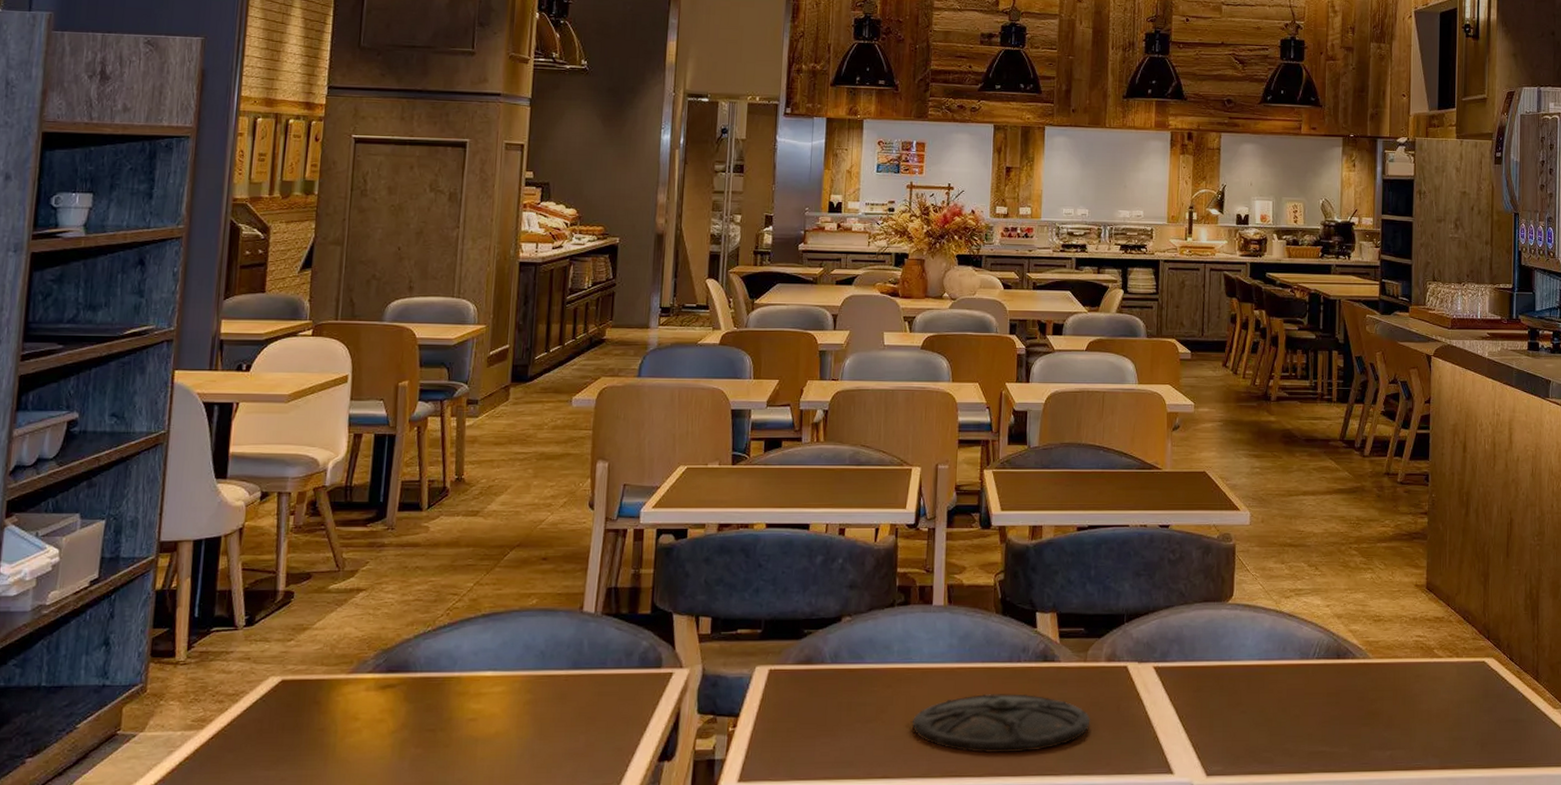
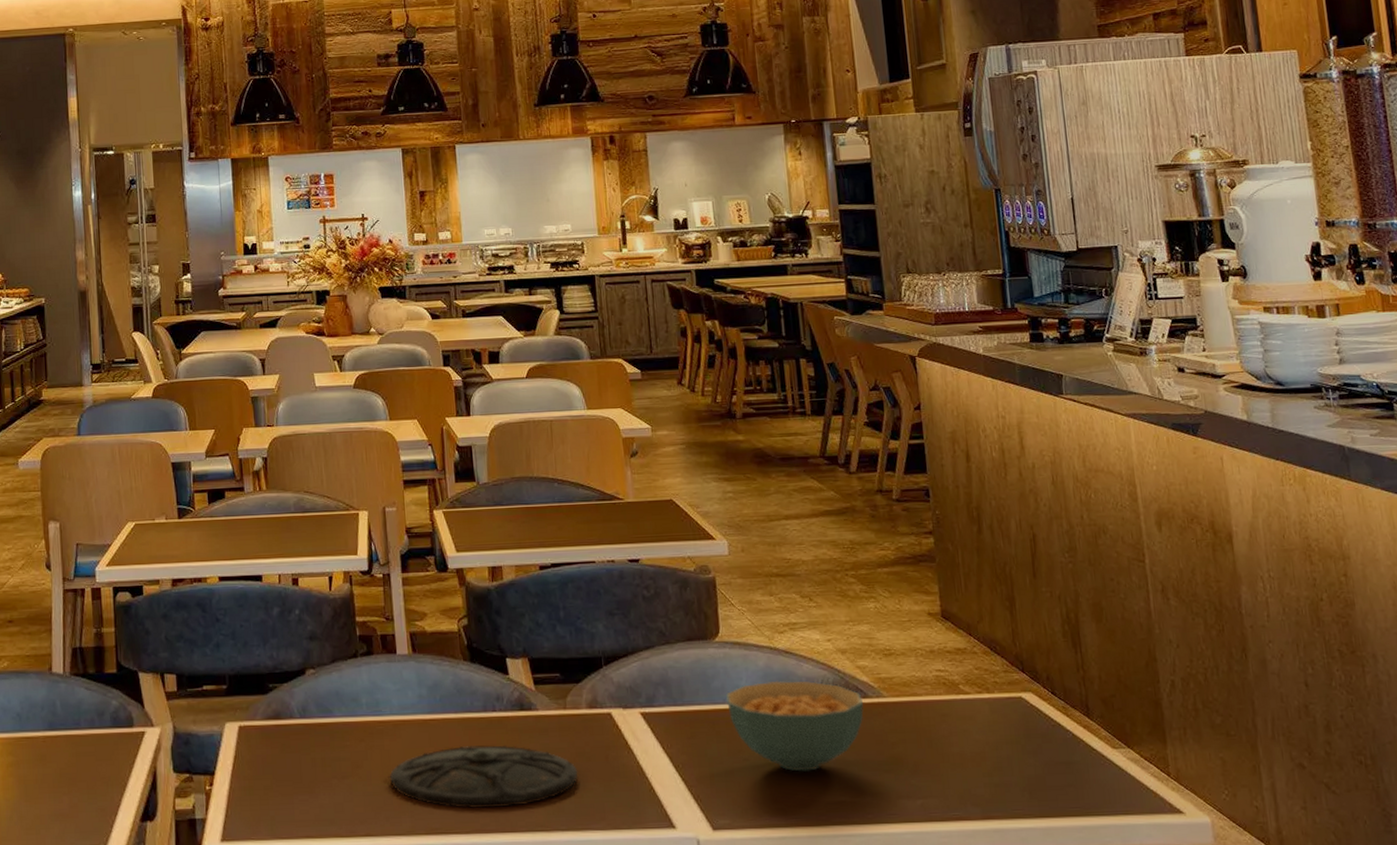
cereal bowl: none [1231,640,1352,724] -> present [725,680,864,772]

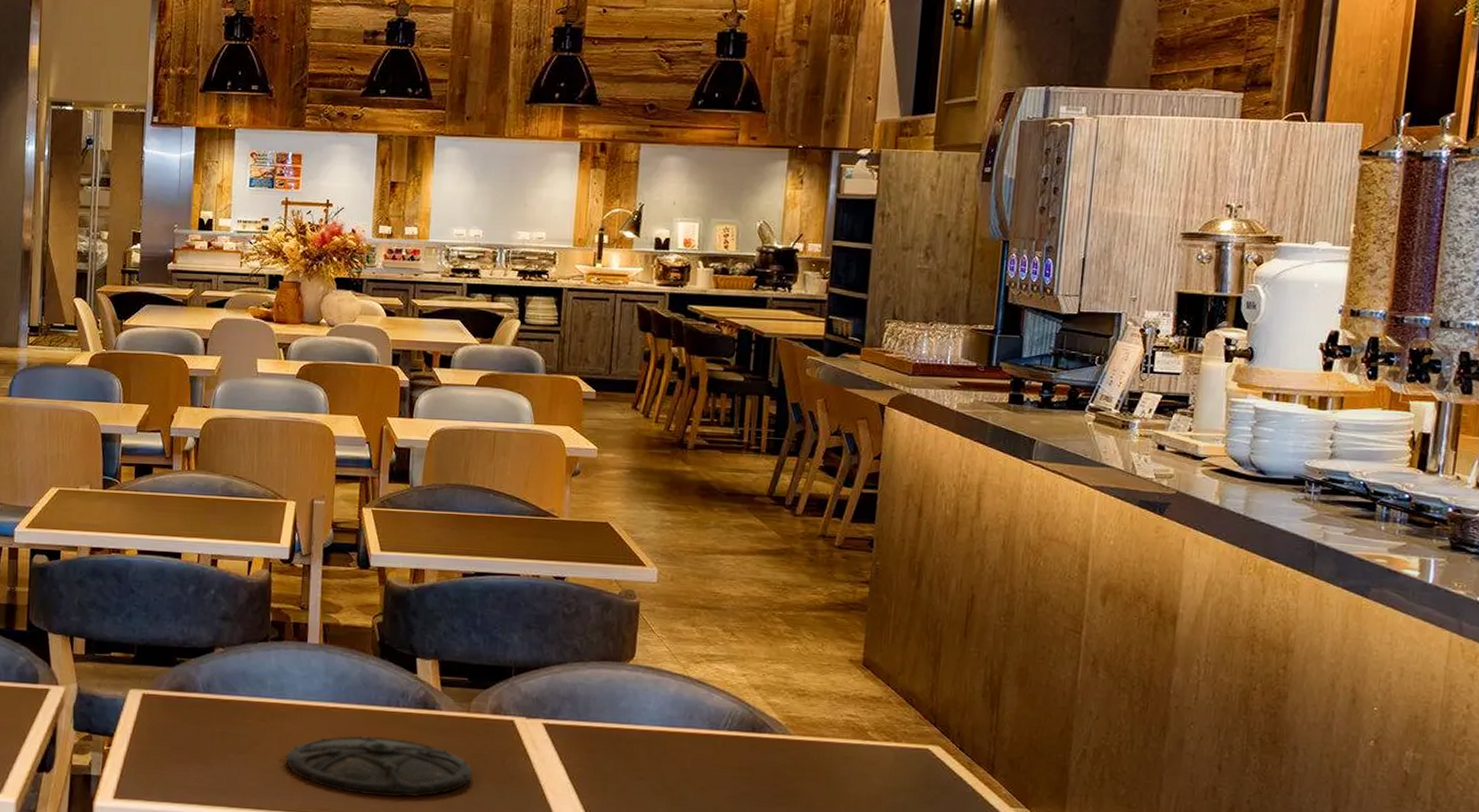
cereal bowl: present [725,680,864,772] -> none [630,707,769,796]

